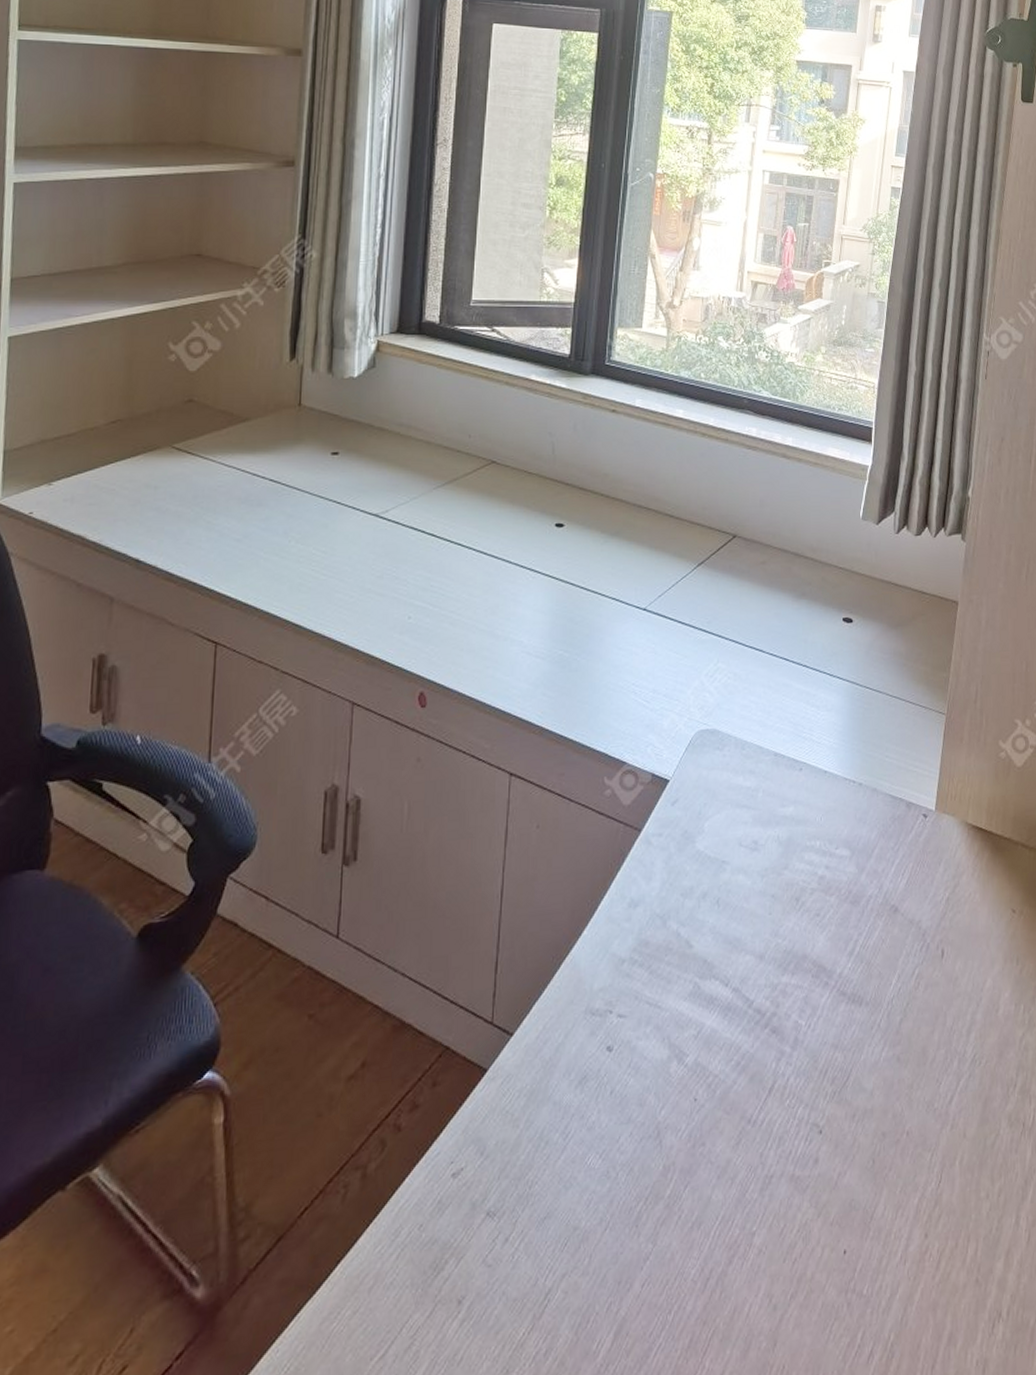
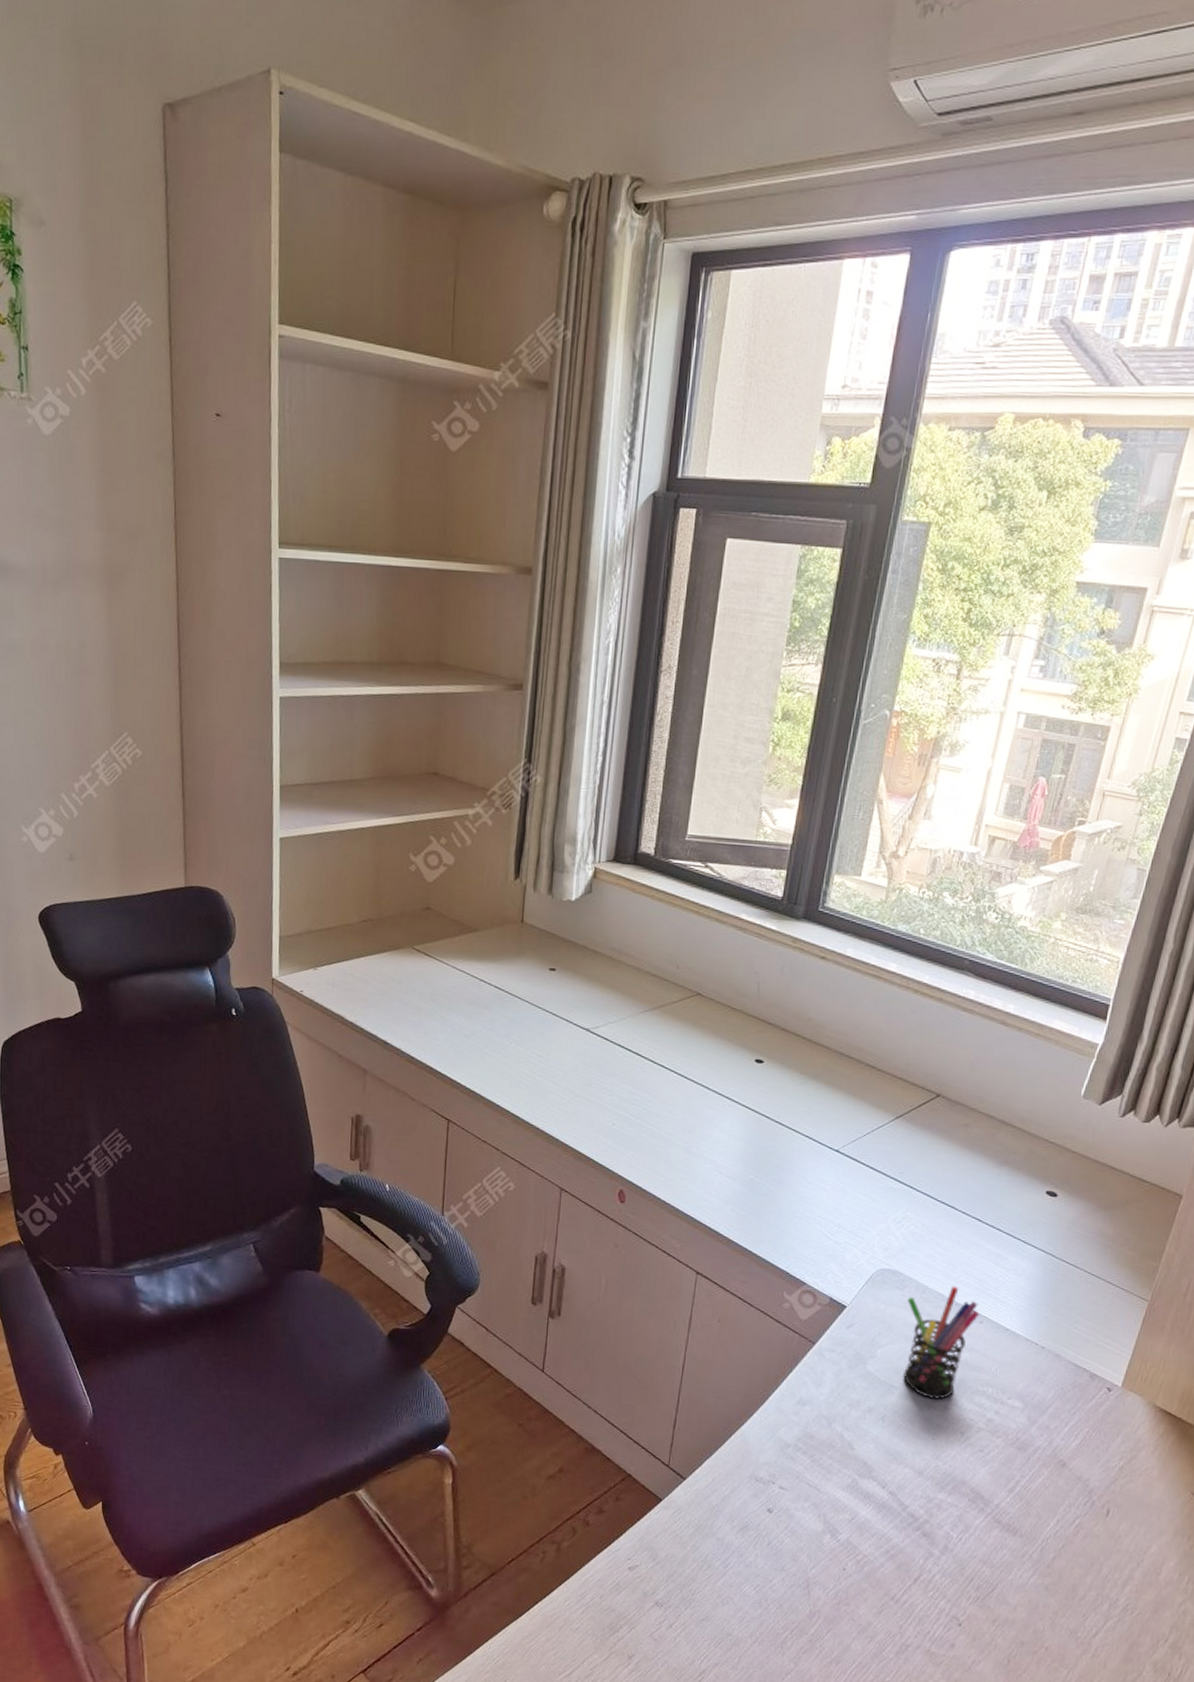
pen holder: none [727,735,799,867] -> present [902,1286,980,1399]

